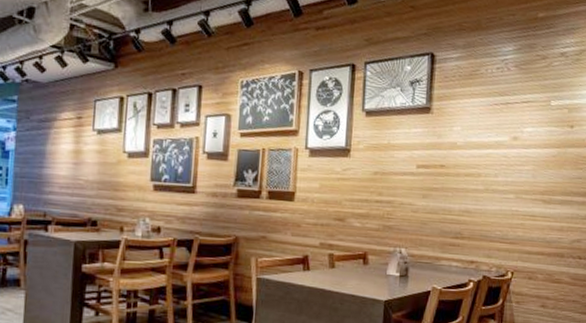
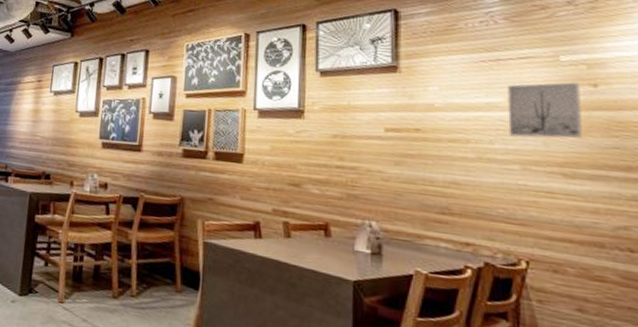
wall art: none [509,123,562,171] -> present [507,82,582,139]

